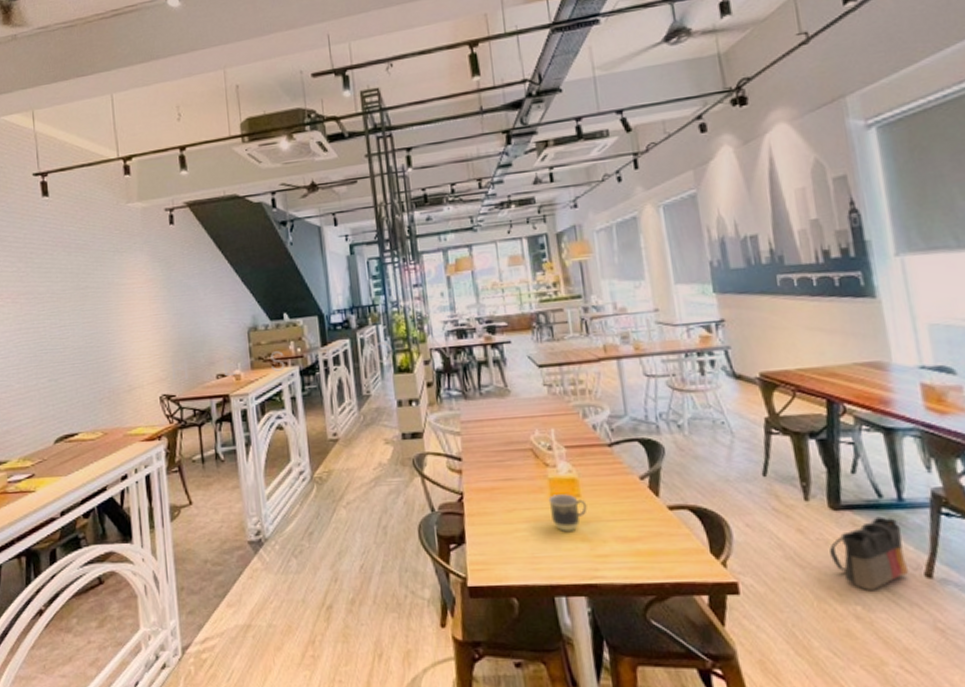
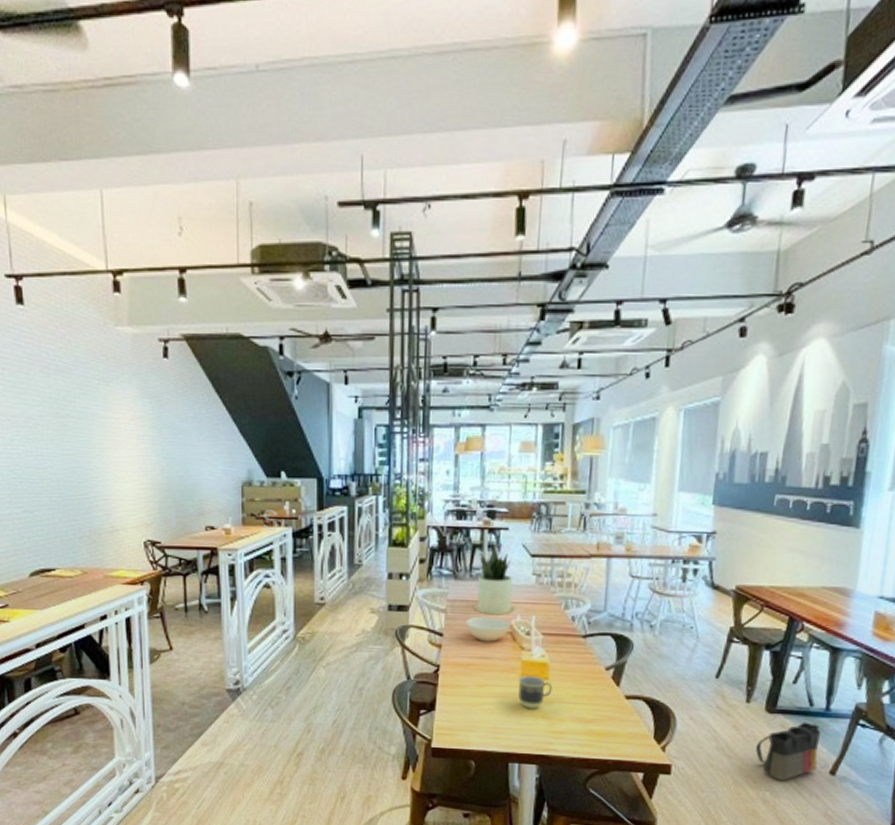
bowl: none [483,434,530,462] -> present [466,616,510,642]
planter: none [486,365,532,433] -> present [474,550,516,616]

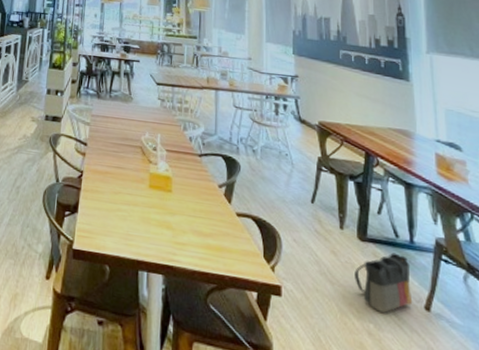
bowl: present [466,616,510,642] -> none [105,130,140,154]
planter: present [474,550,516,616] -> none [112,77,145,132]
cup: present [518,675,553,709] -> none [146,186,175,219]

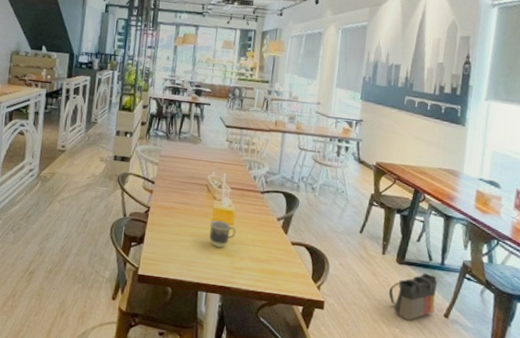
cup: none [146,186,175,219] -> present [209,220,236,248]

